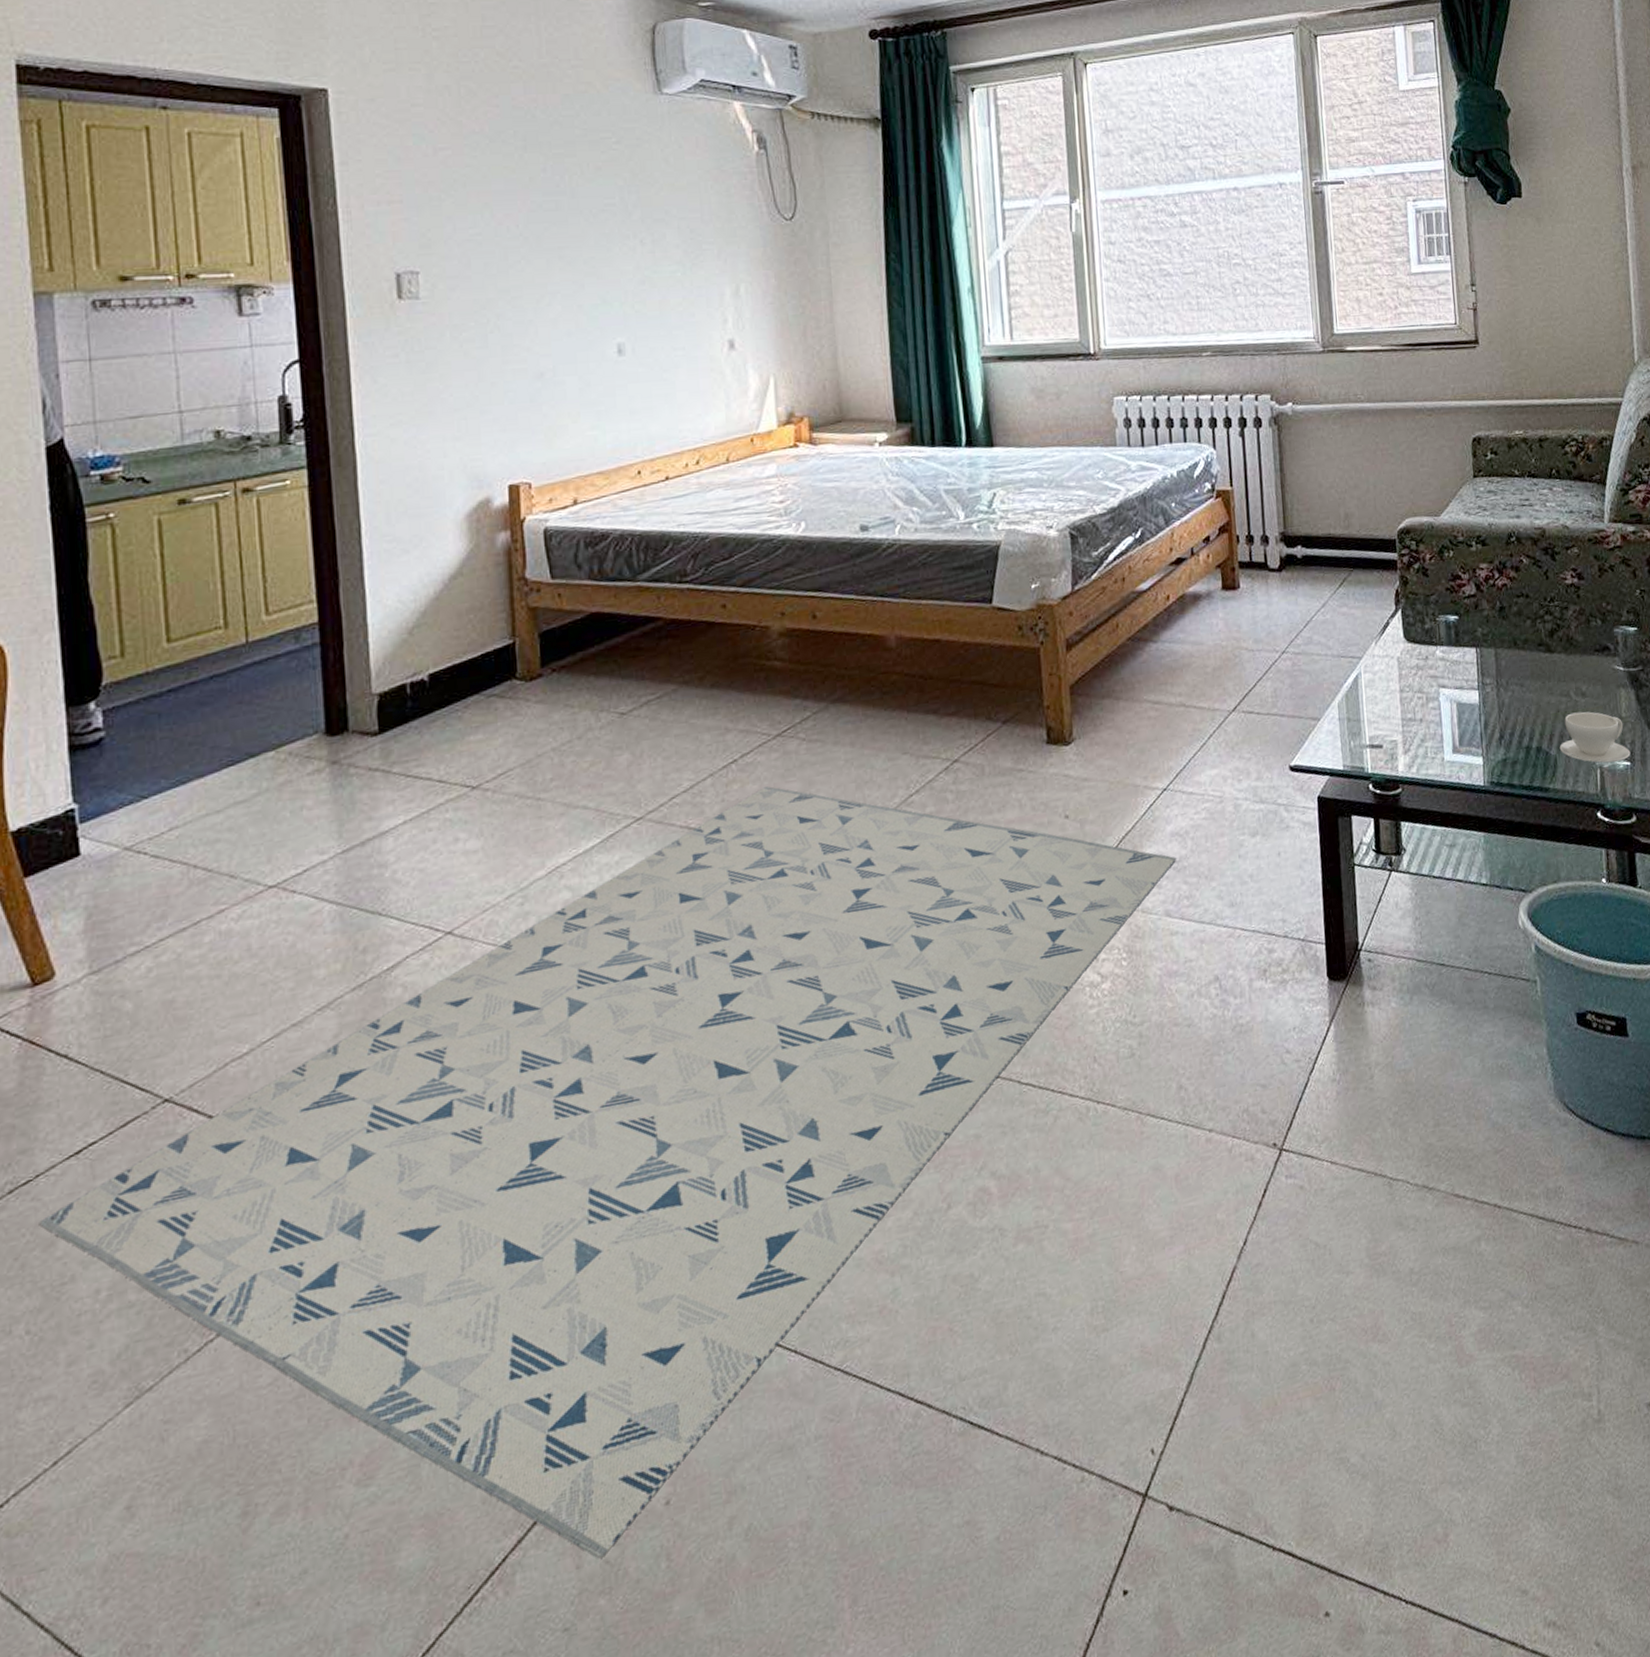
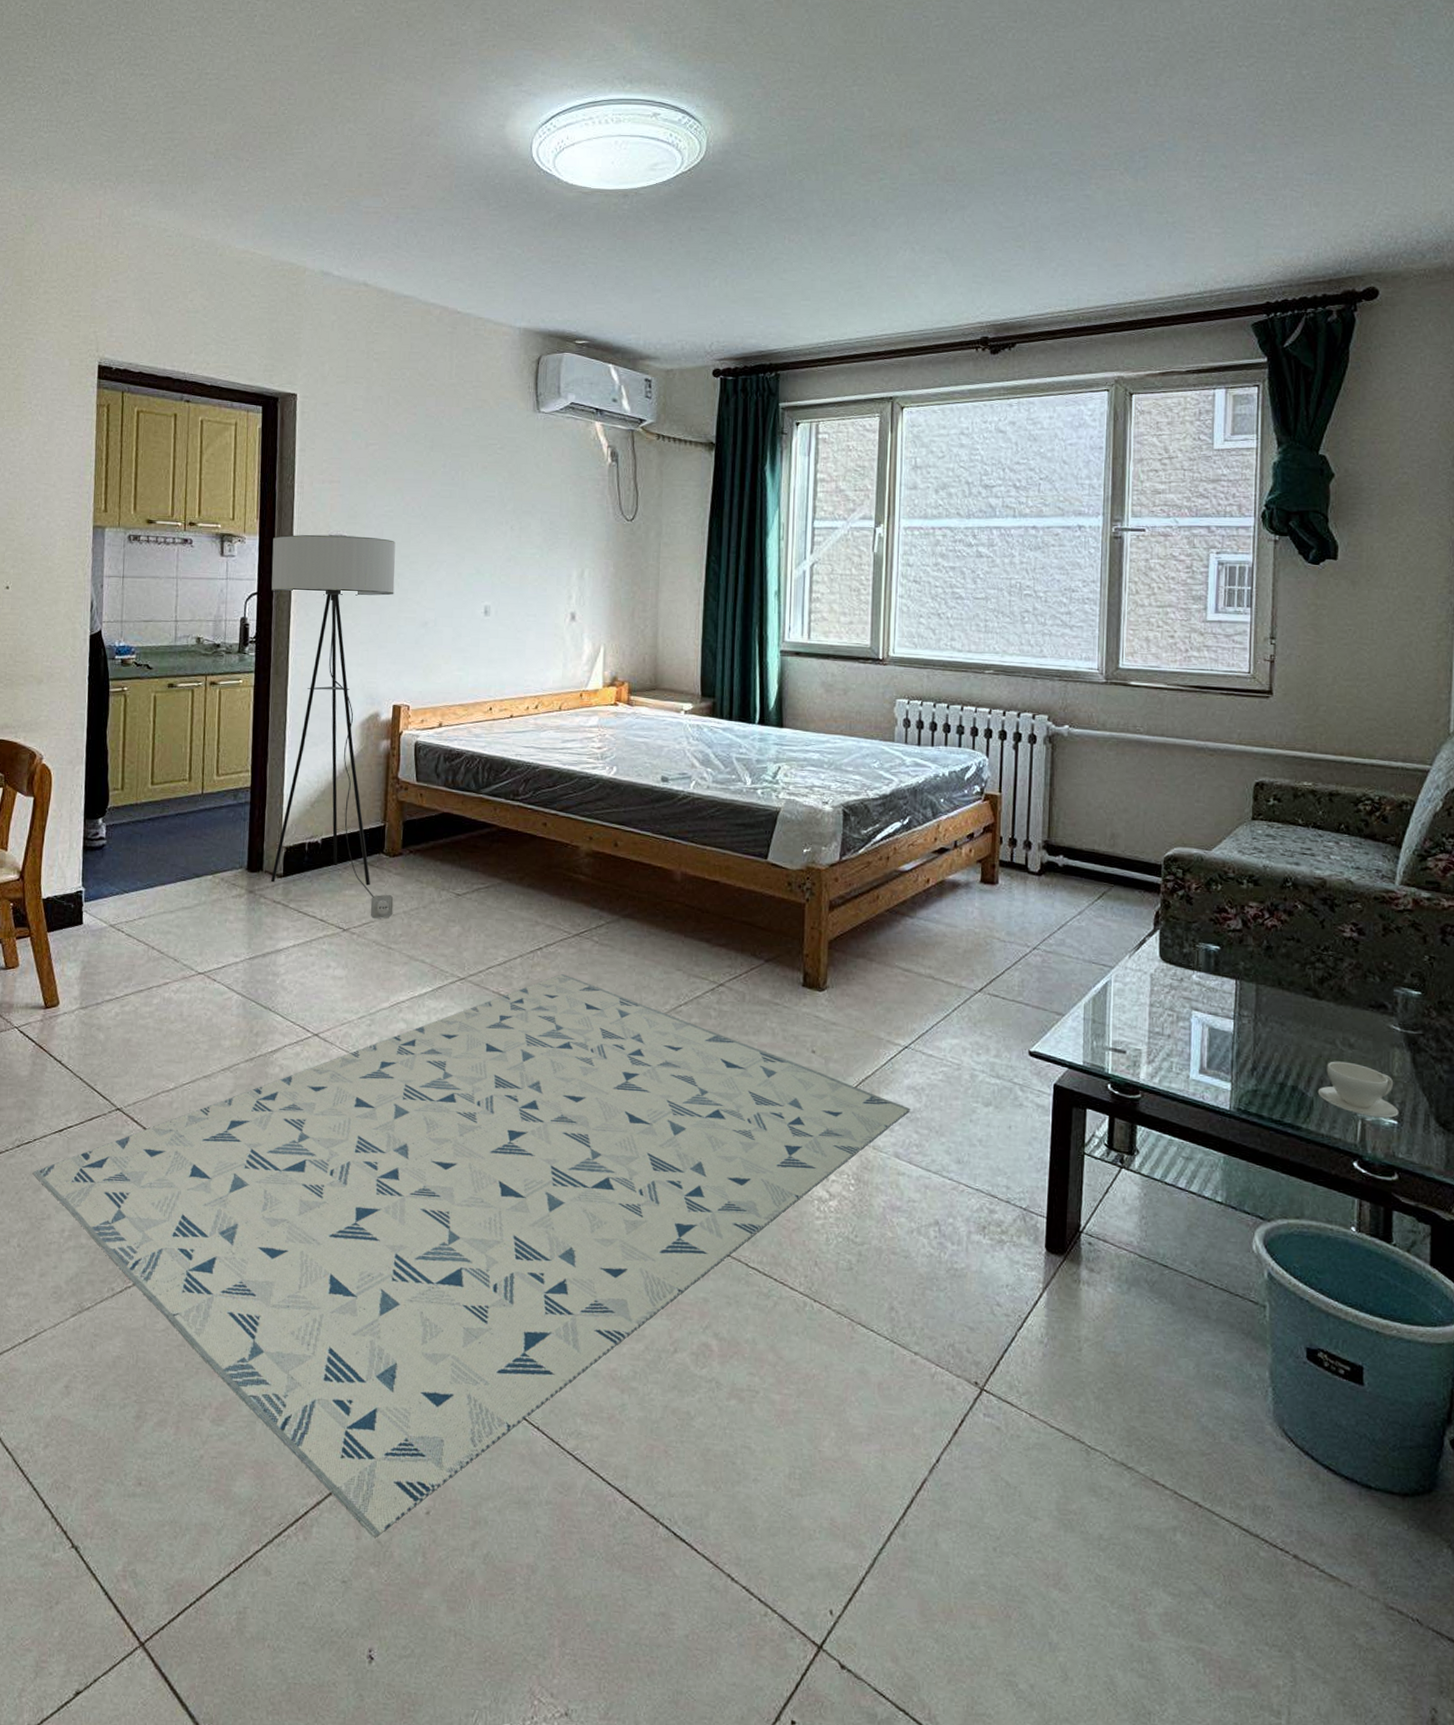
floor lamp: none [314,270,538,766] -> present [270,534,396,919]

